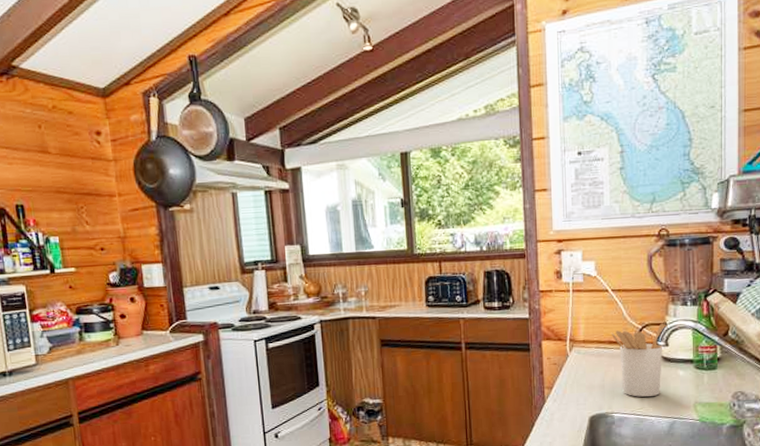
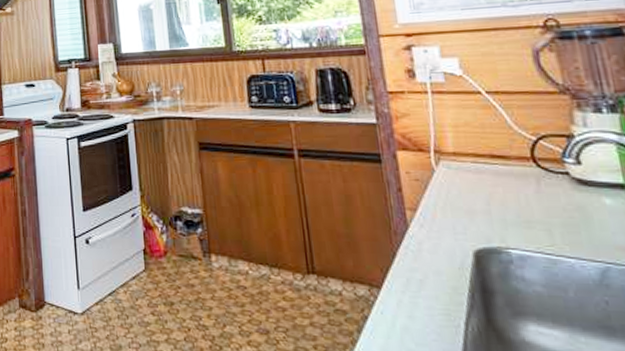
utensil holder: present [611,324,668,397] -> none [492,135,578,230]

